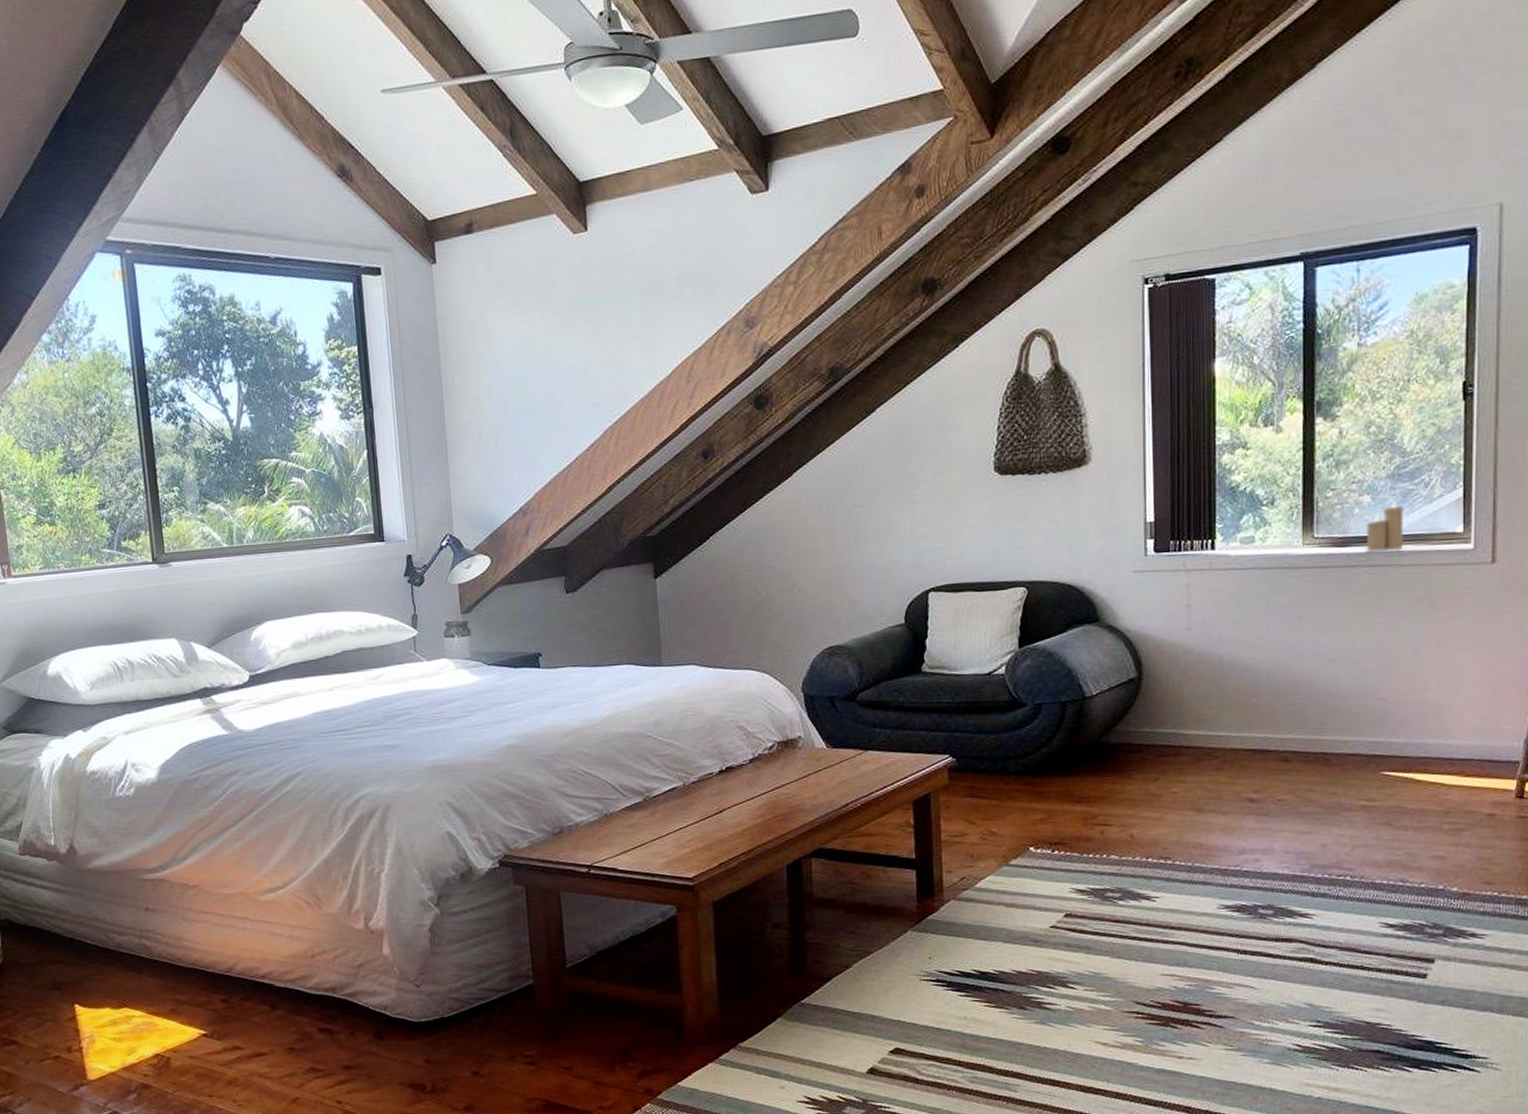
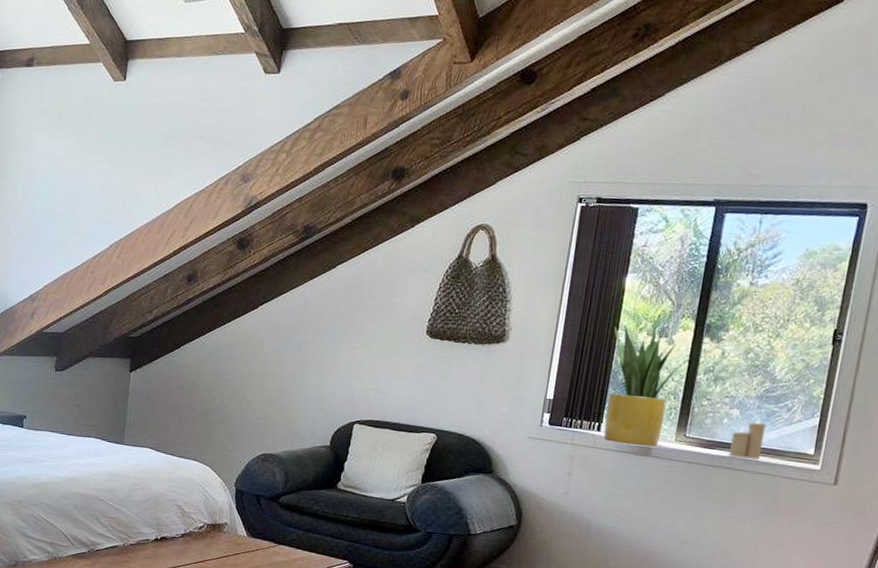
planter: none [1211,414,1298,560] -> present [603,325,684,447]

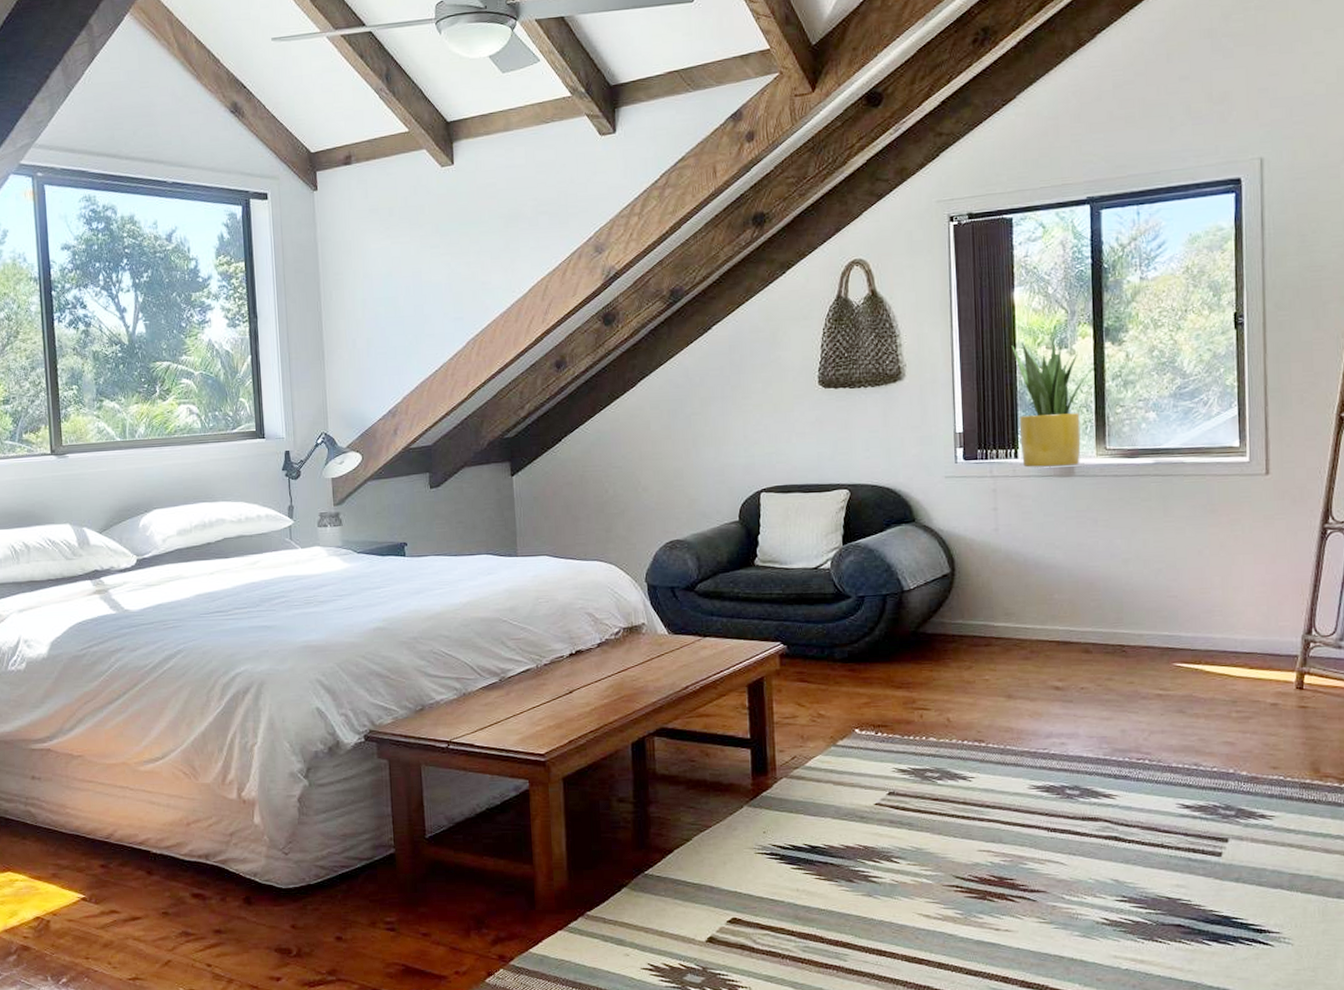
candle: present [728,417,767,459] -> none [1152,417,1186,462]

